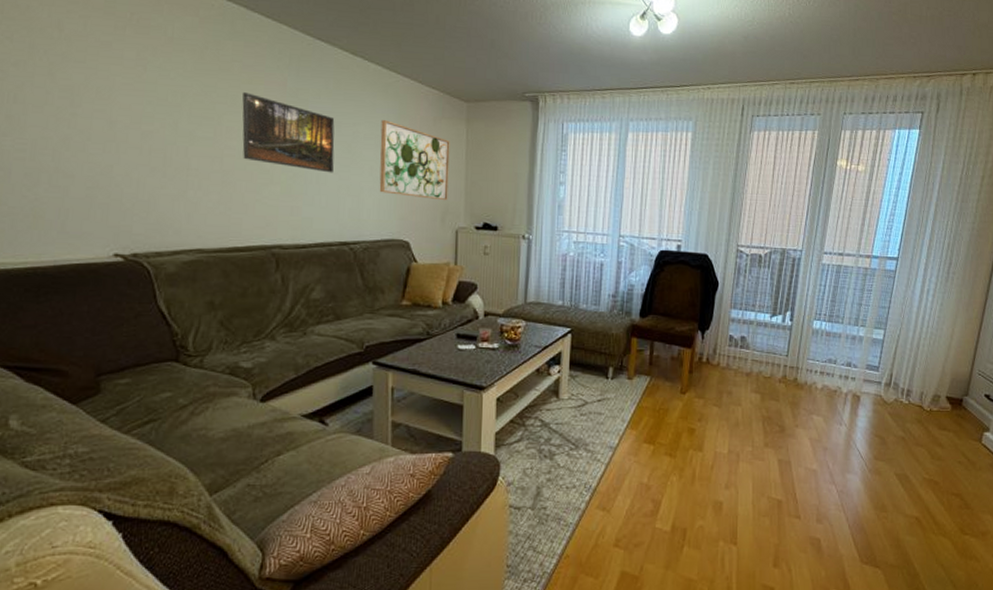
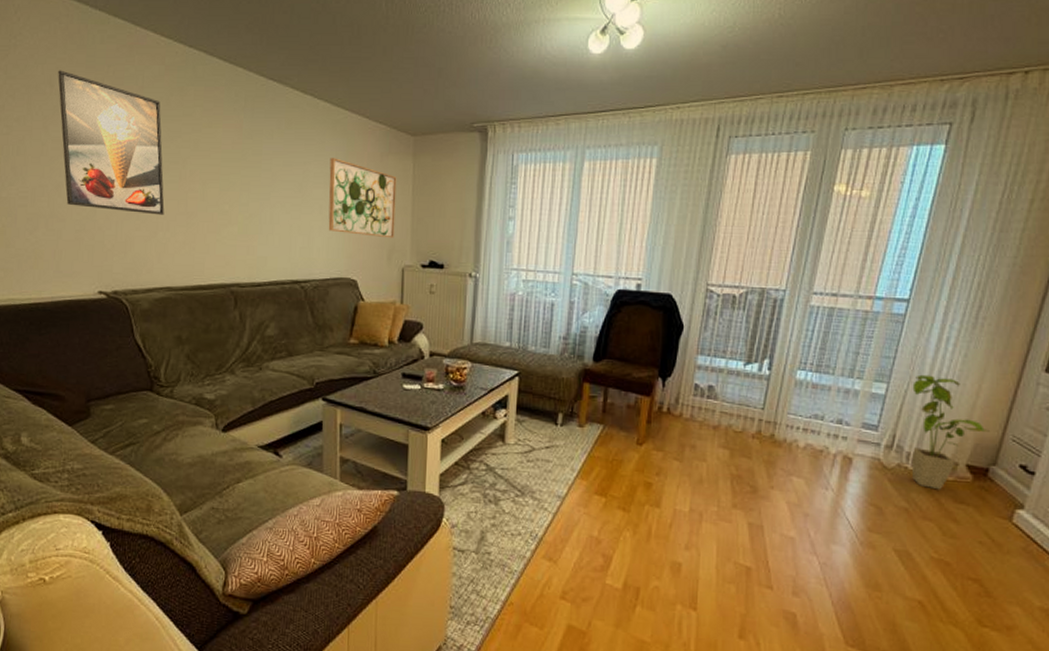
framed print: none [68,14,196,173] -> present [58,70,165,215]
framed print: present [242,92,335,173] -> none [203,136,287,213]
house plant: none [903,321,962,420] -> present [912,374,989,490]

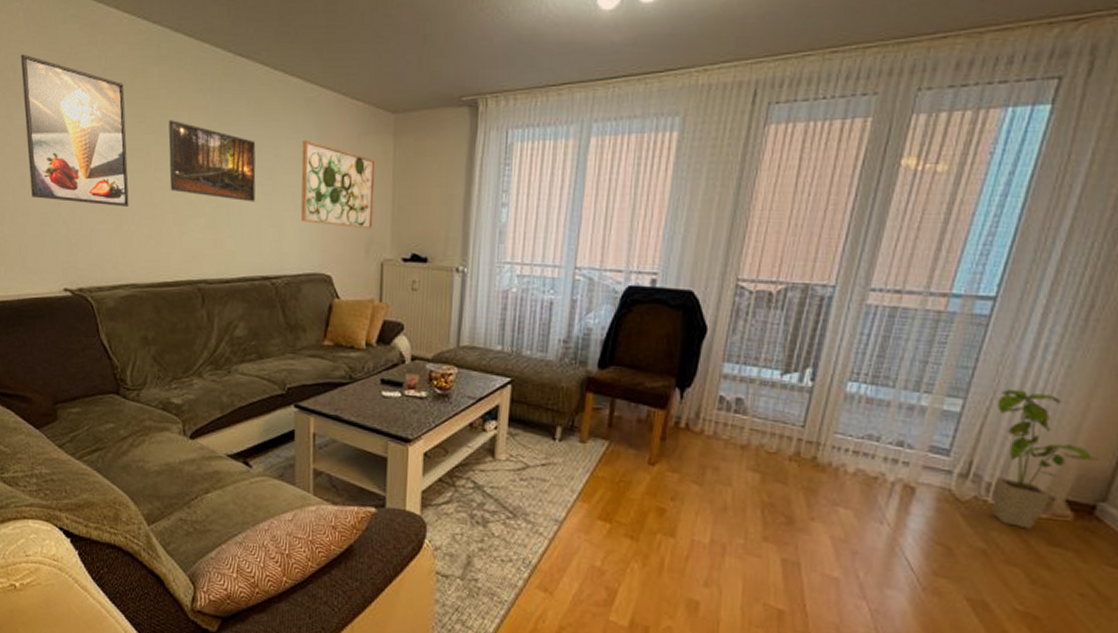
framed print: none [203,136,287,213] -> present [168,120,256,202]

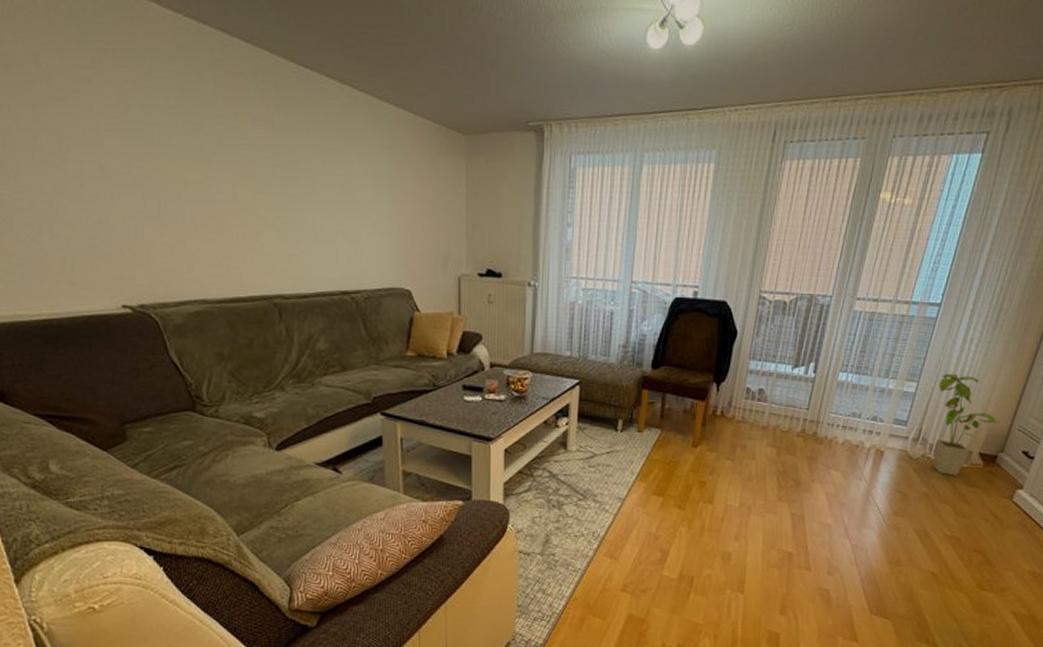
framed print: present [20,54,129,207] -> none [44,46,191,220]
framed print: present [168,120,256,202] -> none [230,130,329,218]
wall art: present [300,141,376,229] -> none [375,157,449,246]

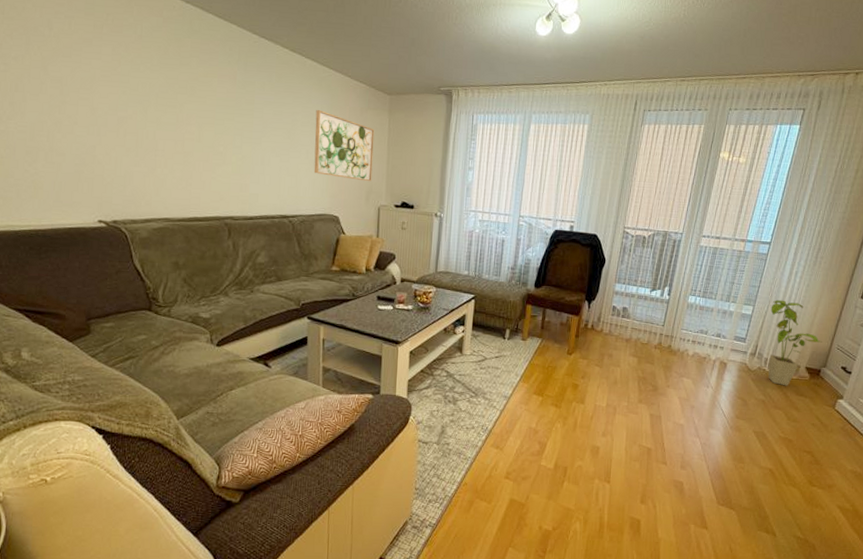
wall art: none [375,157,449,246] -> present [313,110,375,182]

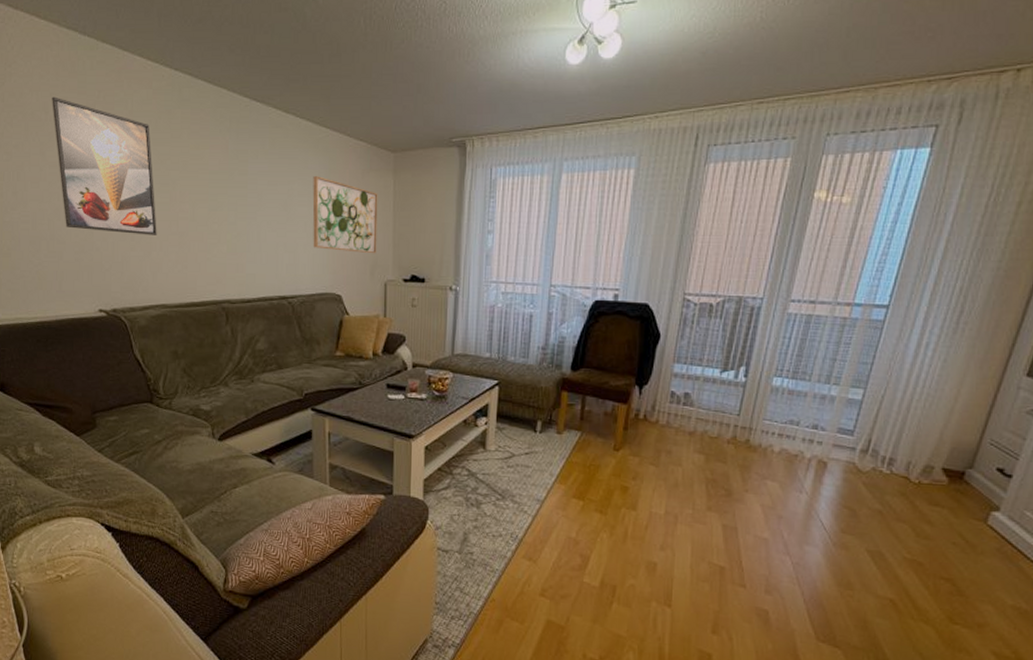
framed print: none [56,14,162,153] -> present [52,96,157,235]
house plant: present [768,299,822,386] -> none [887,380,967,493]

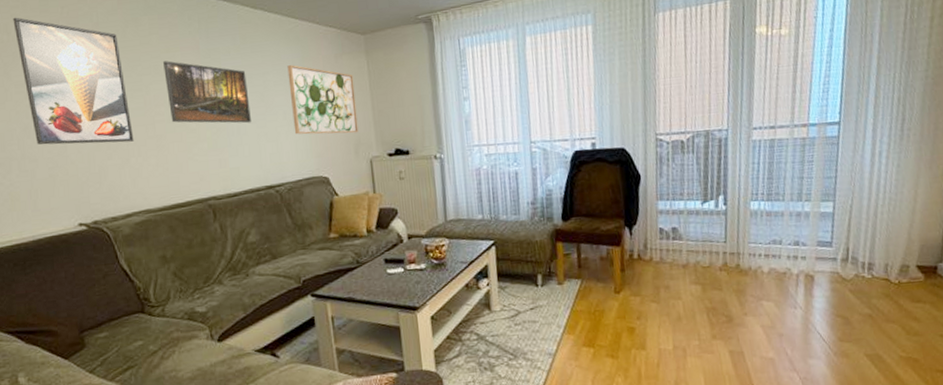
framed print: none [192,158,272,231] -> present [163,60,251,124]

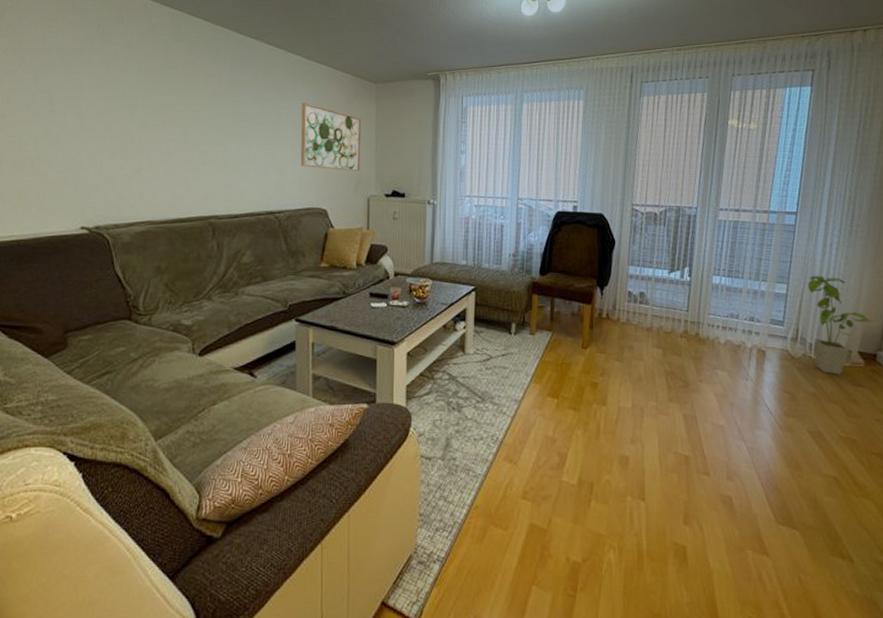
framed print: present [13,17,134,145] -> none [50,28,148,155]
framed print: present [163,60,251,124] -> none [185,85,262,151]
house plant: none [856,188,932,293] -> present [807,275,873,375]

